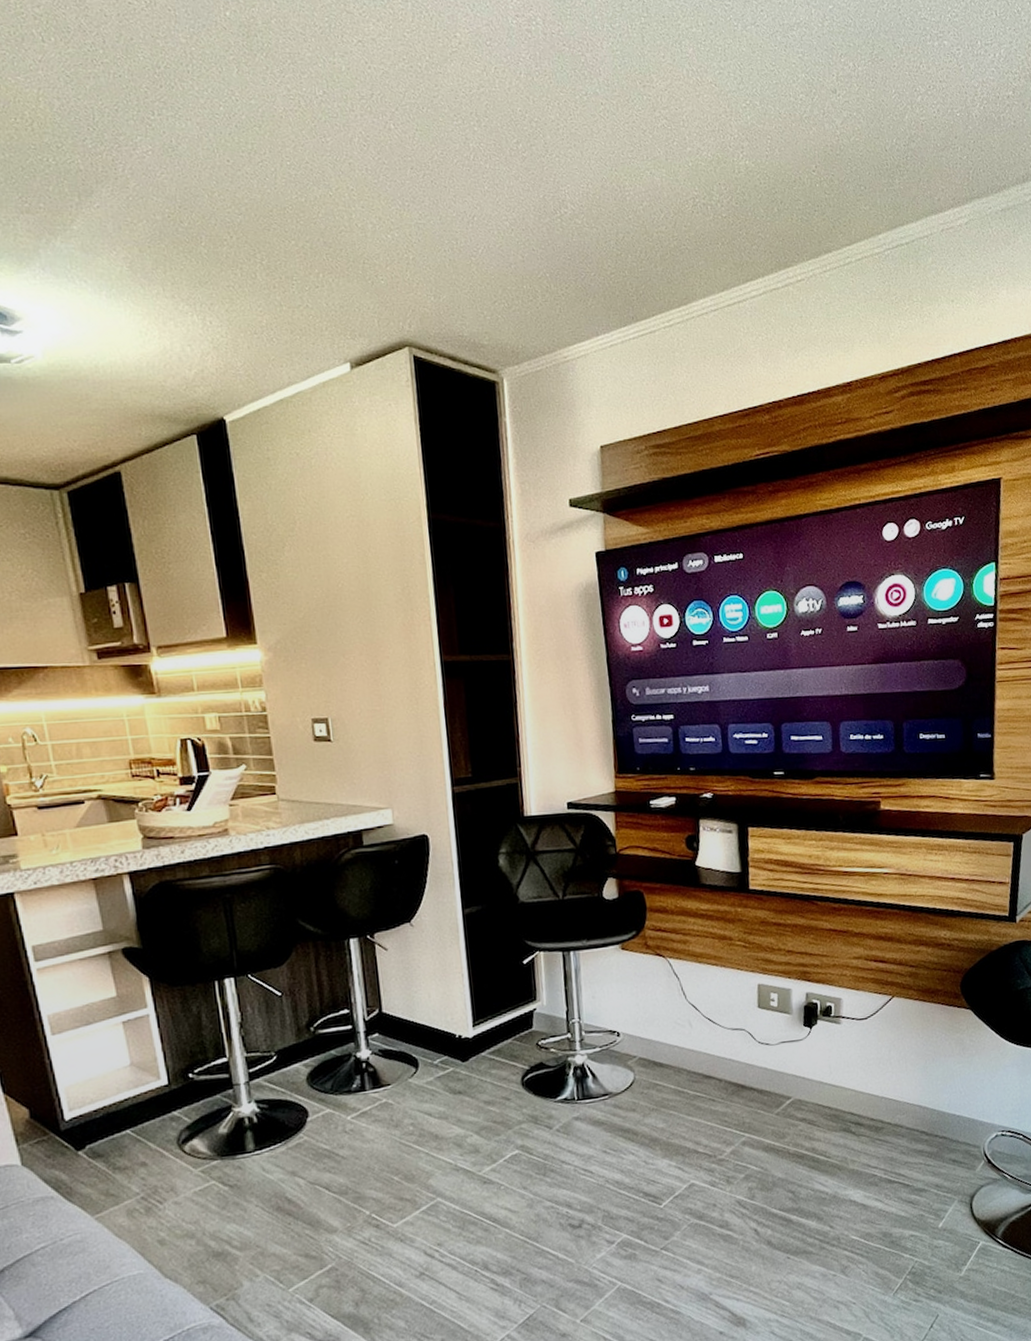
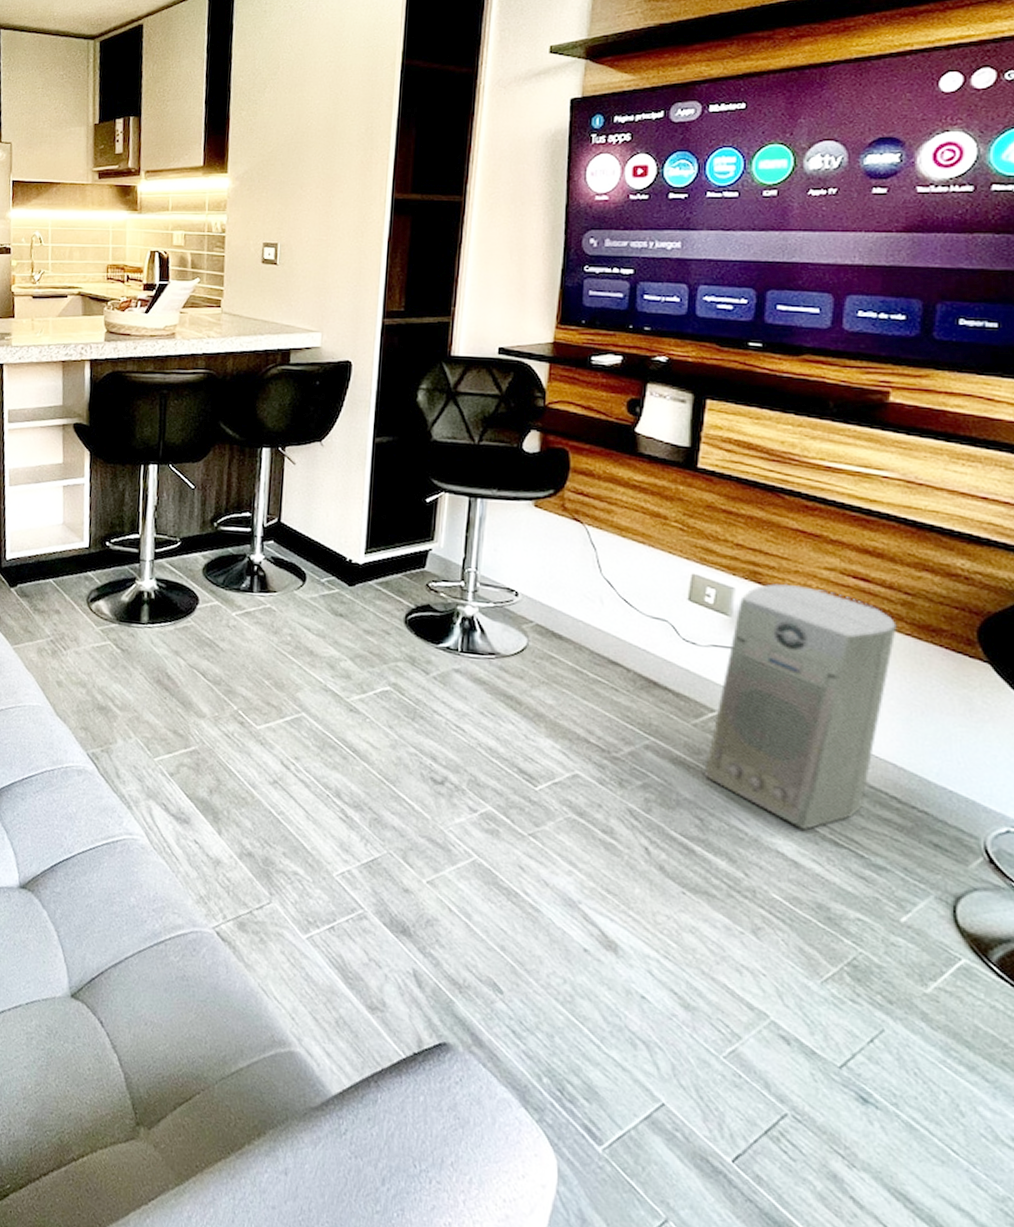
air purifier: none [789,976,909,1177] -> present [704,583,897,829]

